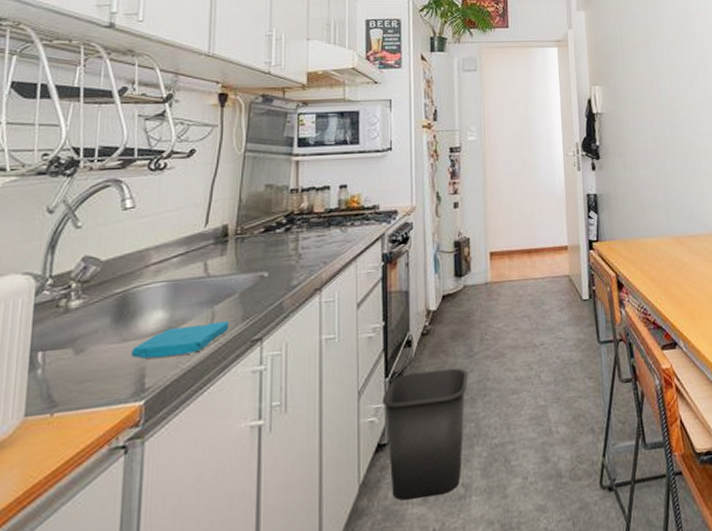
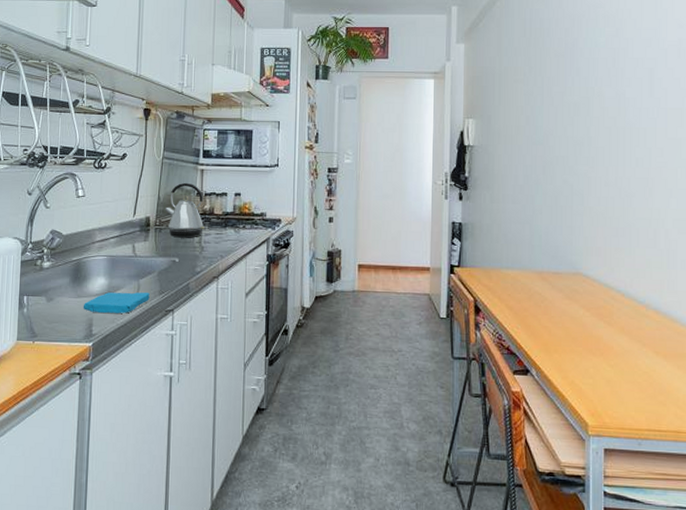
kettle: none [248,178,303,247] -> present [165,182,206,238]
waste bin: present [382,368,469,501] -> none [262,356,334,457]

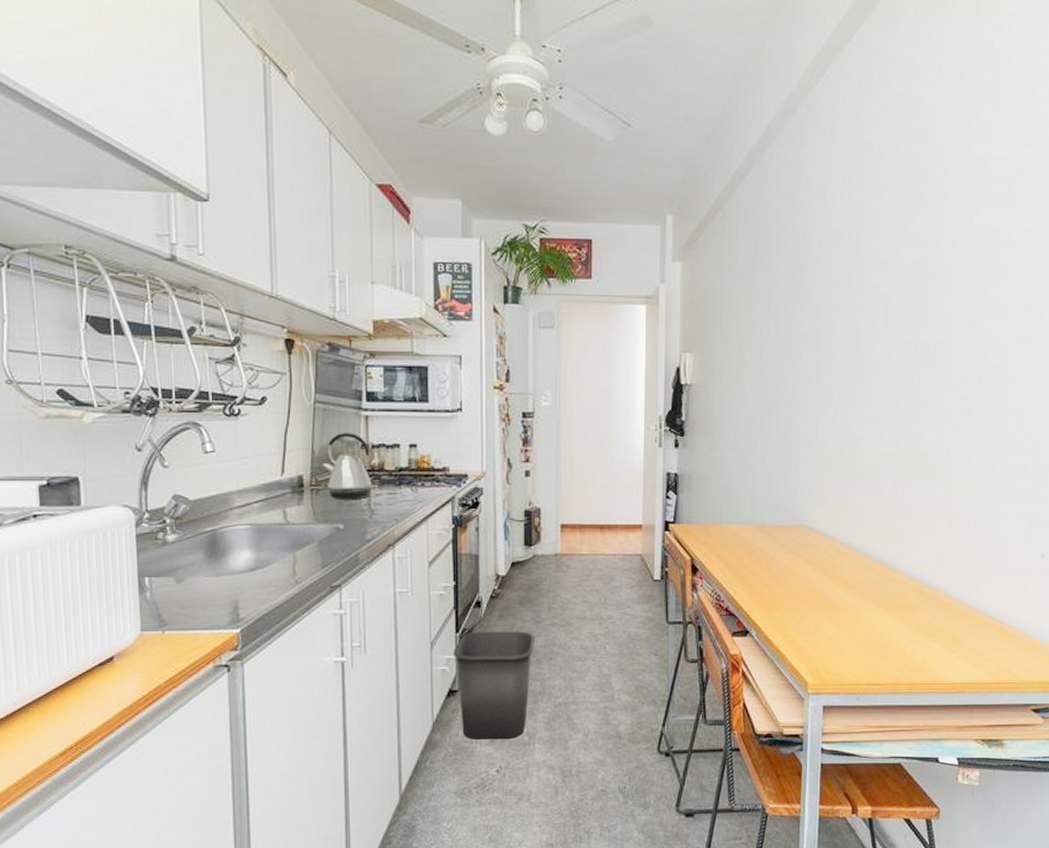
sponge: present [83,292,150,314] -> none [224,567,310,594]
waste bin: none [262,356,334,457] -> present [453,631,536,739]

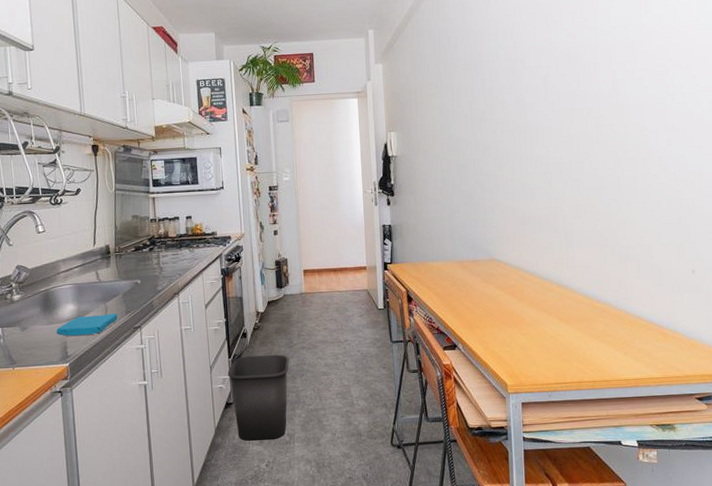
sponge: none [224,567,310,594] -> present [56,313,118,337]
kettle: present [321,432,375,500] -> none [122,210,163,262]

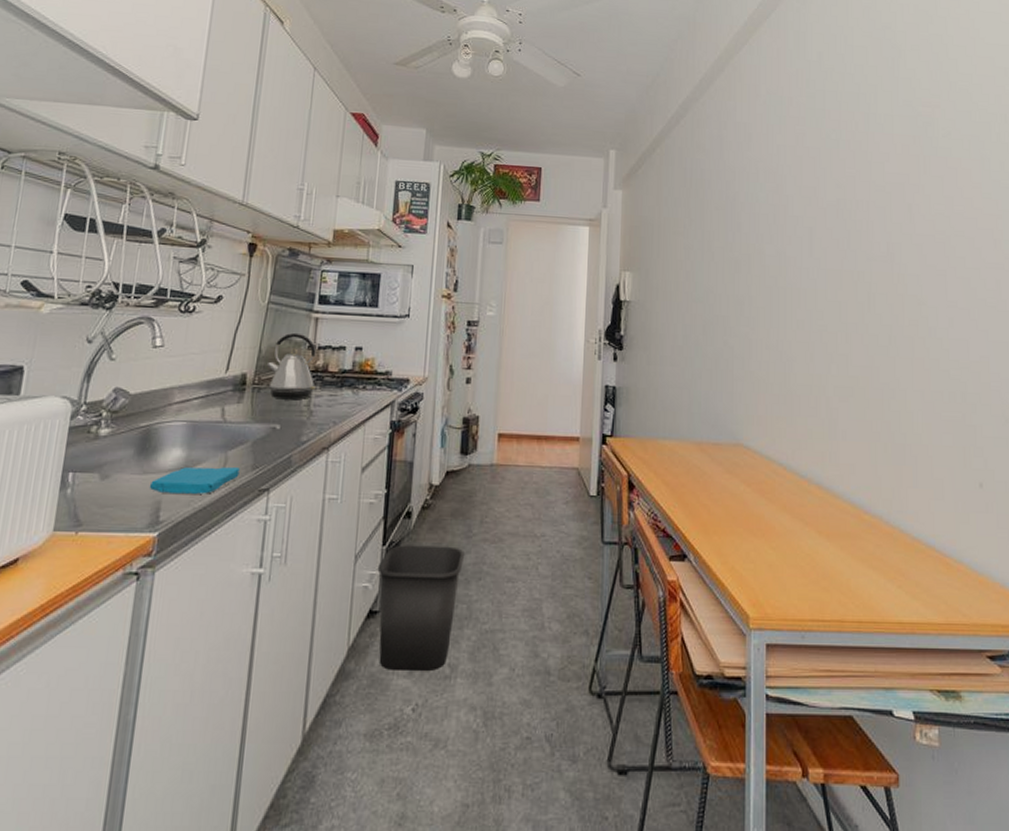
kettle: none [122,210,163,262] -> present [266,332,317,400]

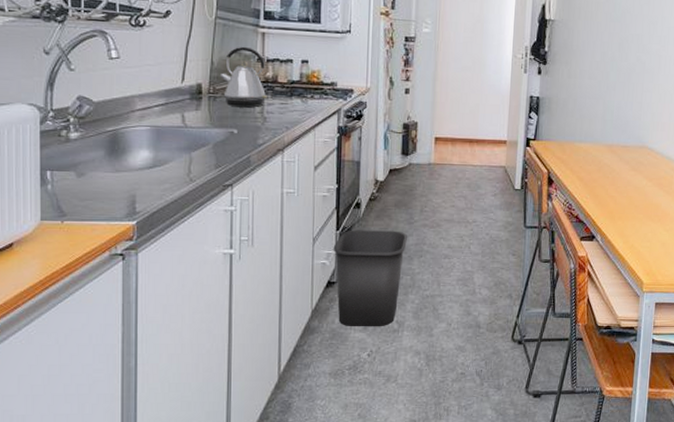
sponge: present [149,467,240,495] -> none [123,166,204,190]

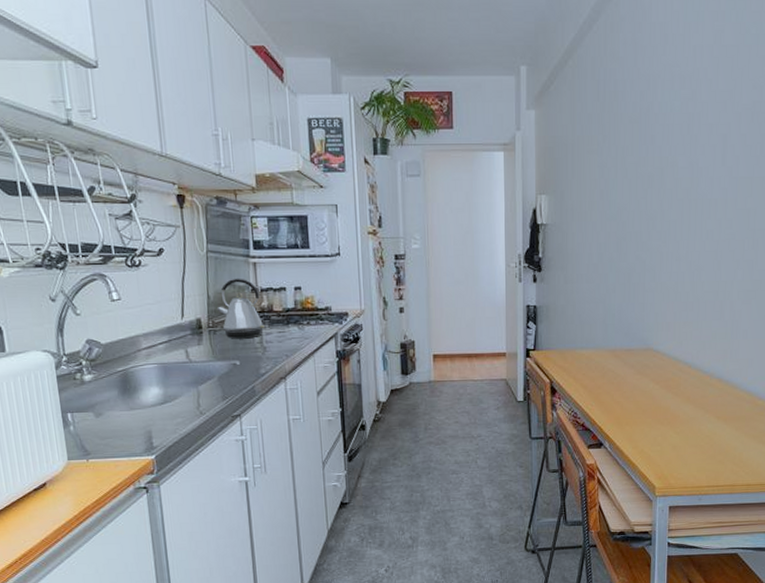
waste bin: present [333,230,408,326] -> none [342,450,415,544]

